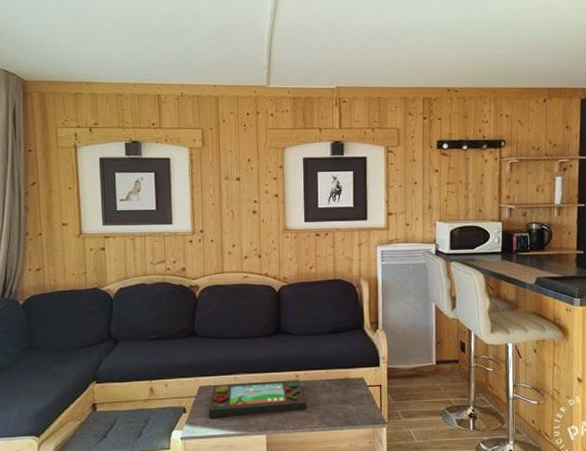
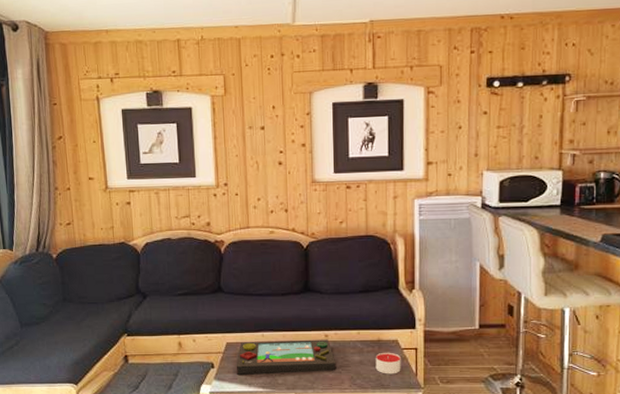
candle: none [343,390,367,412] -> present [375,352,401,374]

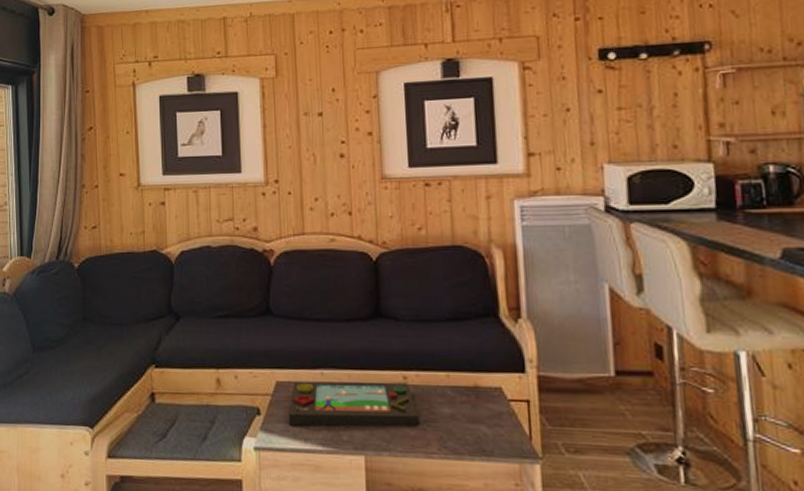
candle: present [375,352,401,374] -> none [472,404,509,436]

